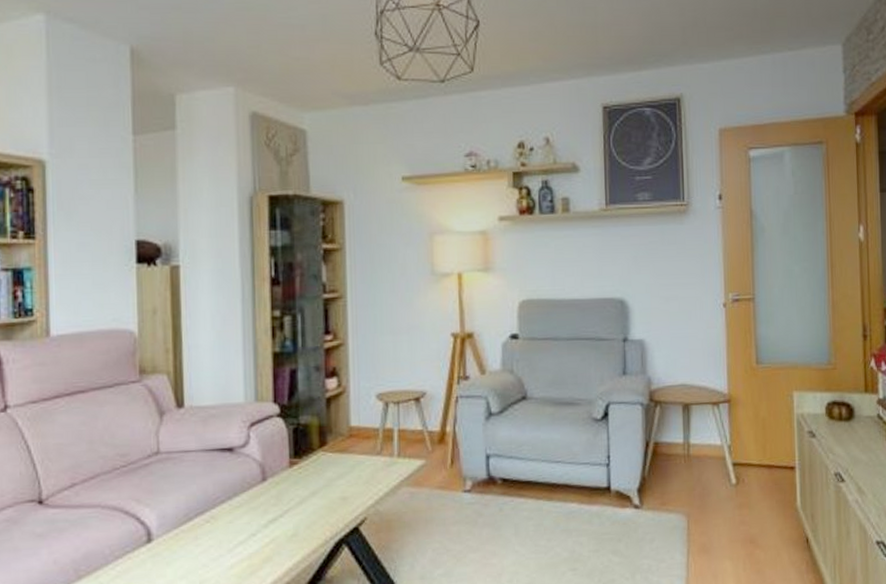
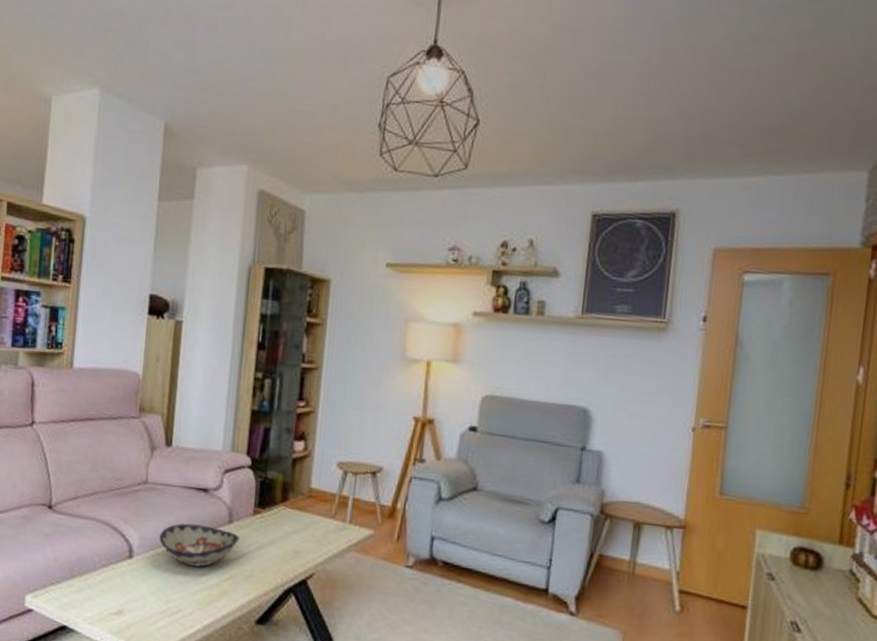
decorative bowl: none [181,488,277,538] -> present [158,523,240,567]

